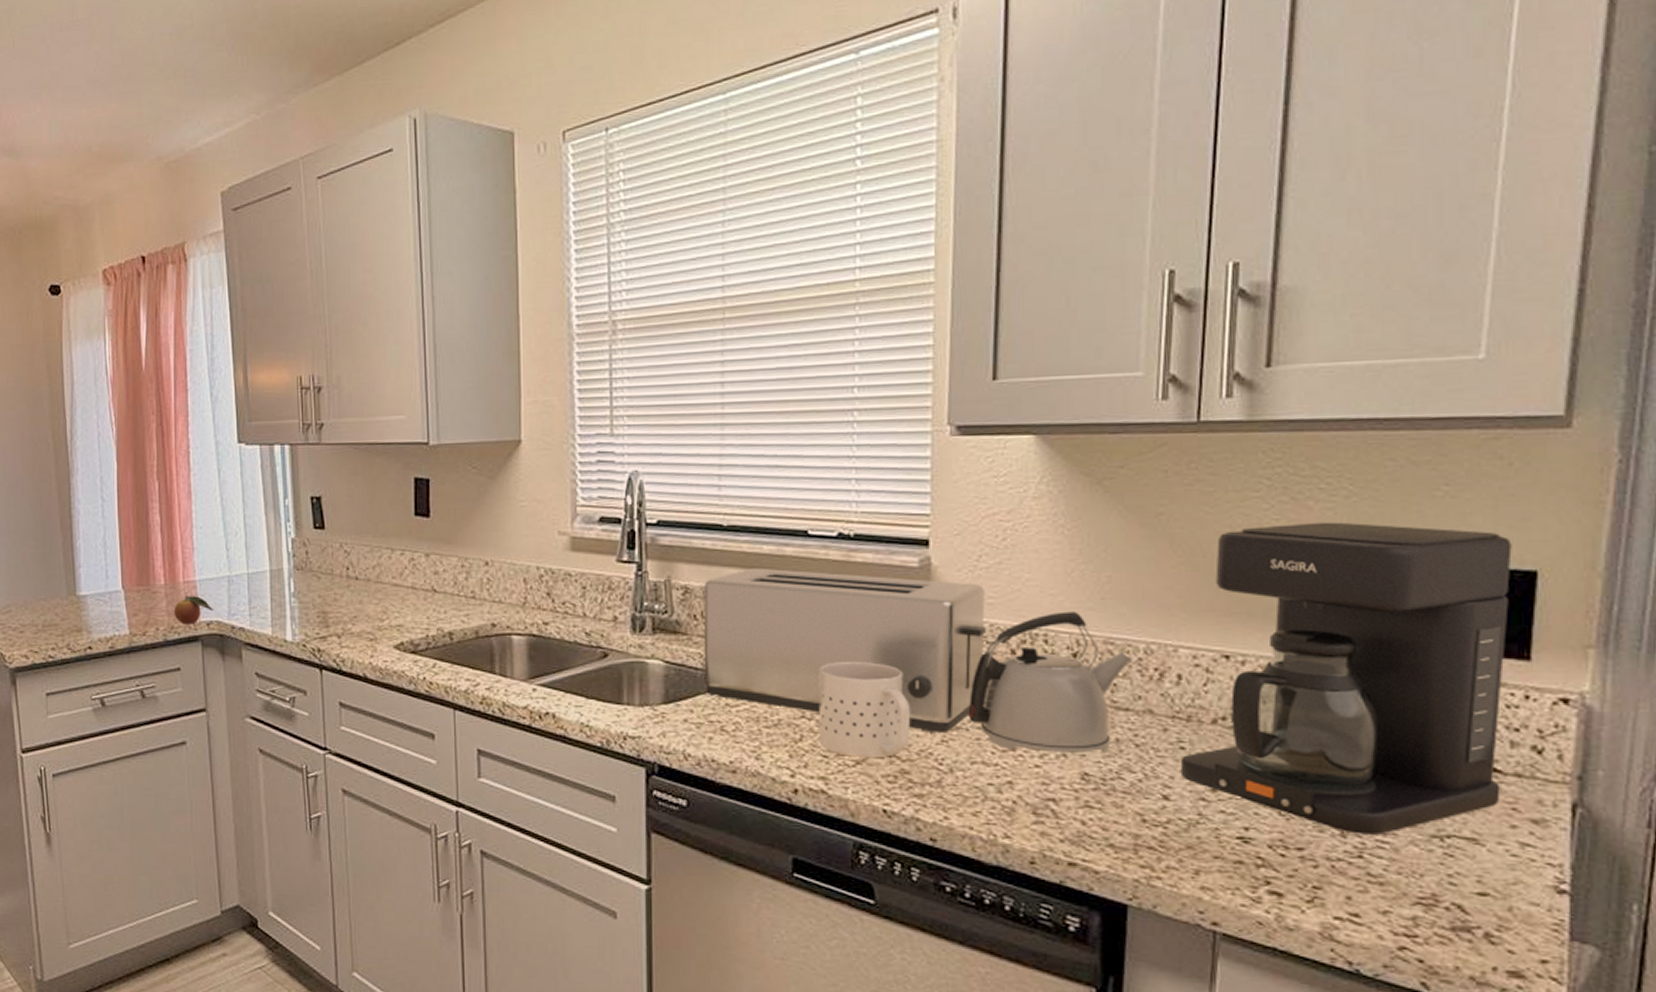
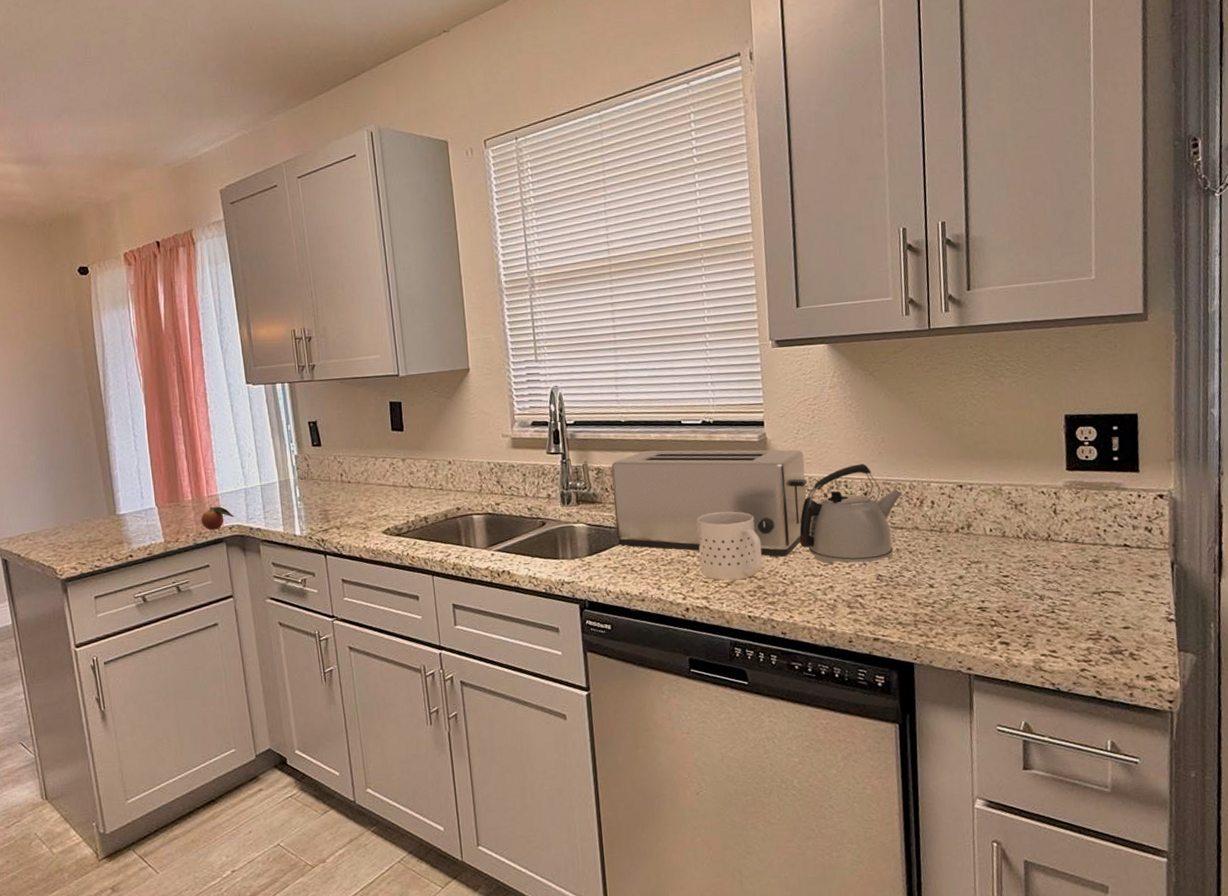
coffee maker: present [1180,522,1512,835] -> none [938,390,1131,597]

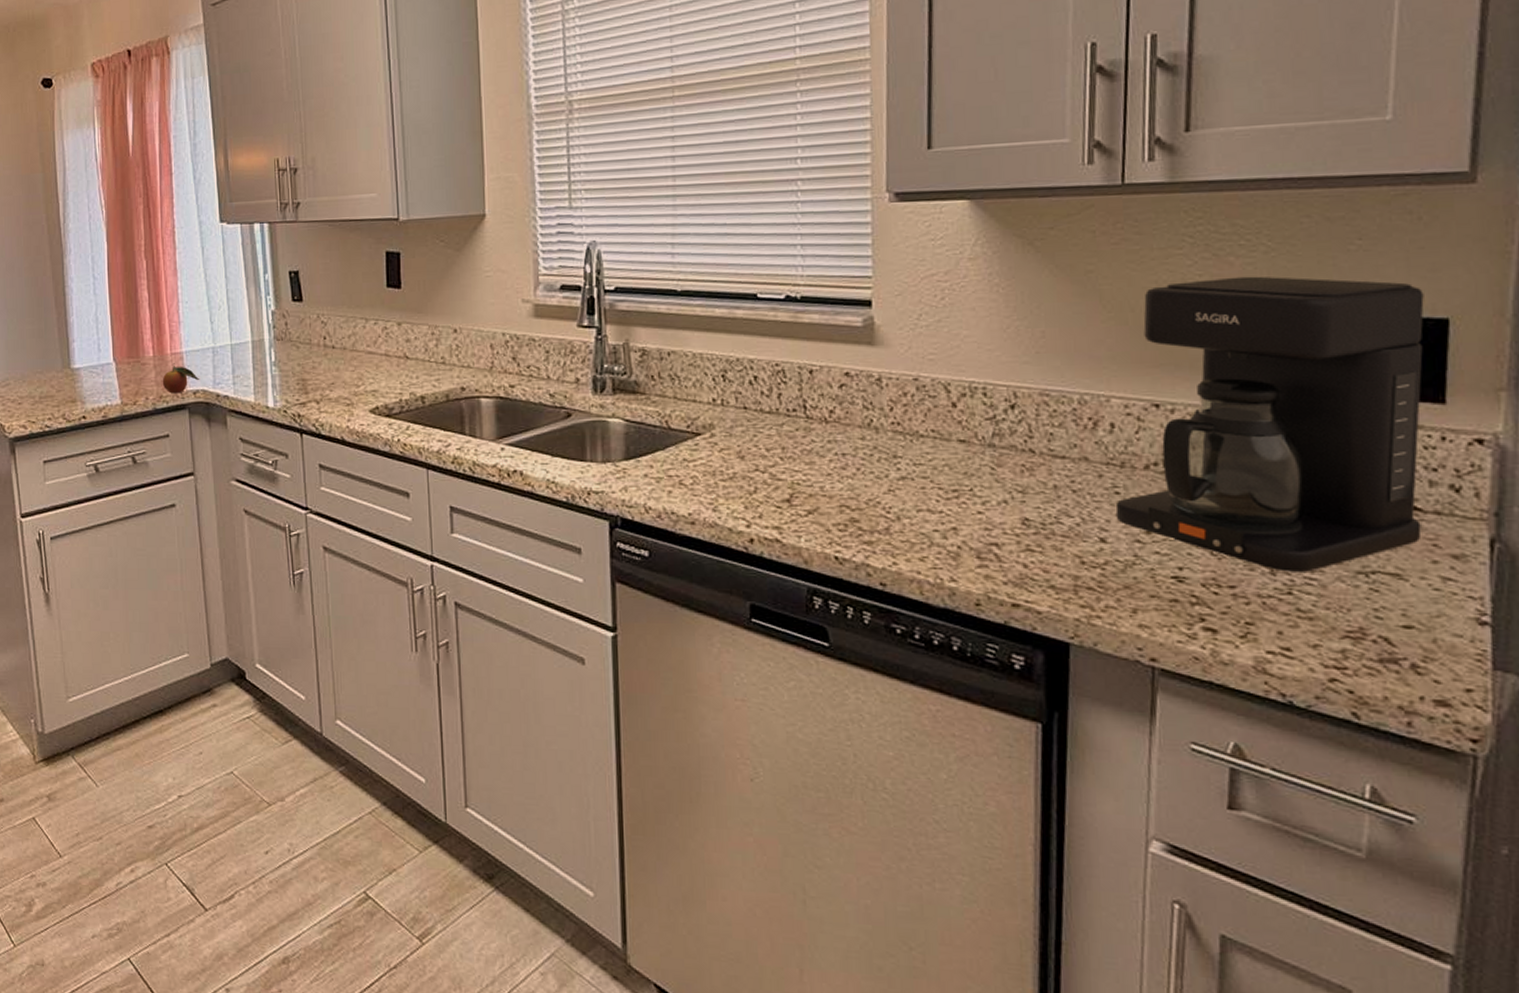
toaster: present [611,449,807,558] -> none [660,330,929,484]
mug: present [697,511,763,581] -> none [771,416,859,508]
kettle: present [799,463,903,565] -> none [913,365,1068,499]
coffee maker: none [938,390,1131,597] -> present [1115,276,1424,572]

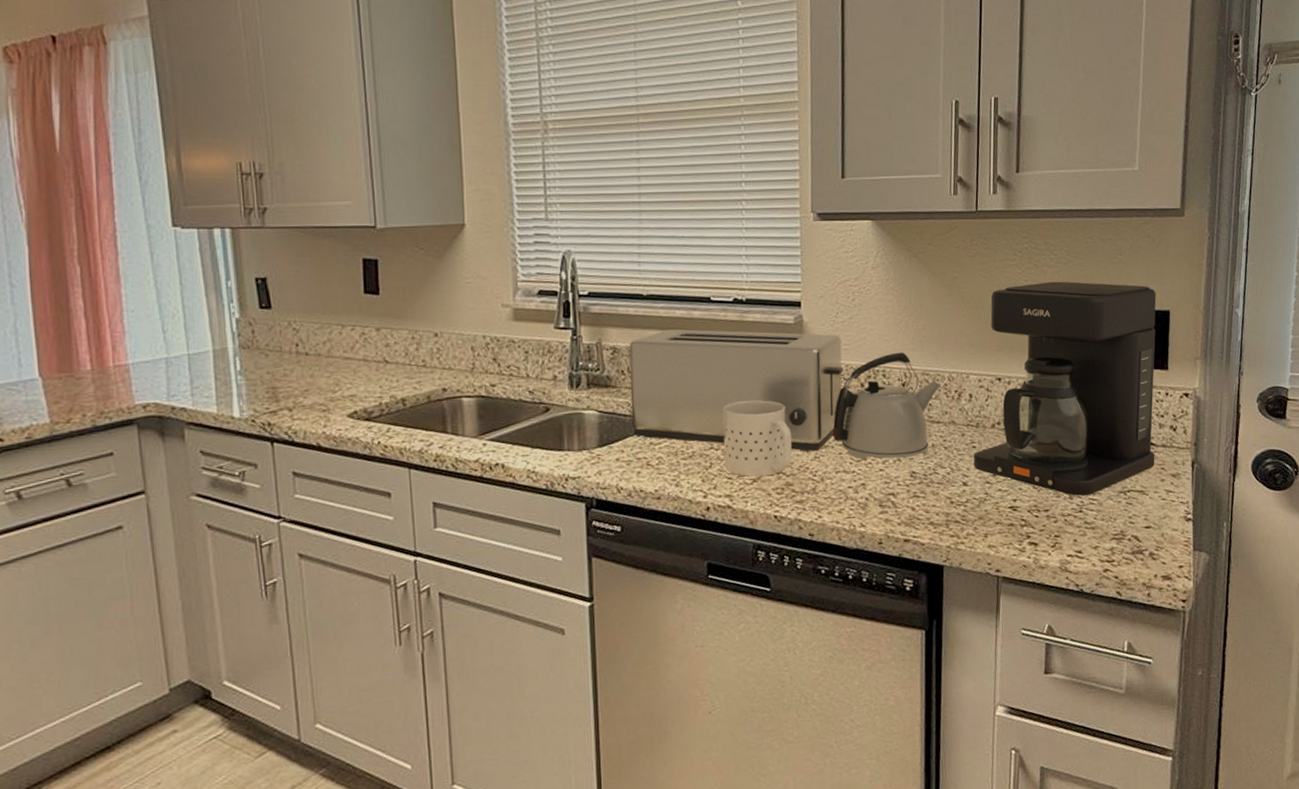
fruit: present [162,363,199,394] -> none [103,376,150,409]
toaster: none [660,330,929,484] -> present [629,329,844,452]
mug: none [771,416,859,508] -> present [723,400,792,477]
kettle: none [913,365,1068,499] -> present [832,352,941,461]

